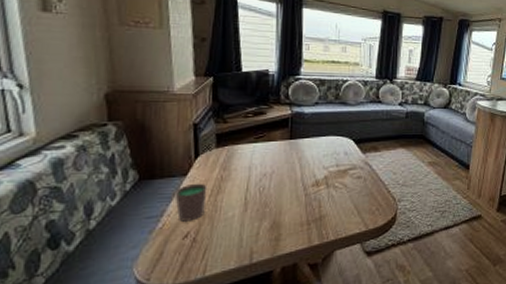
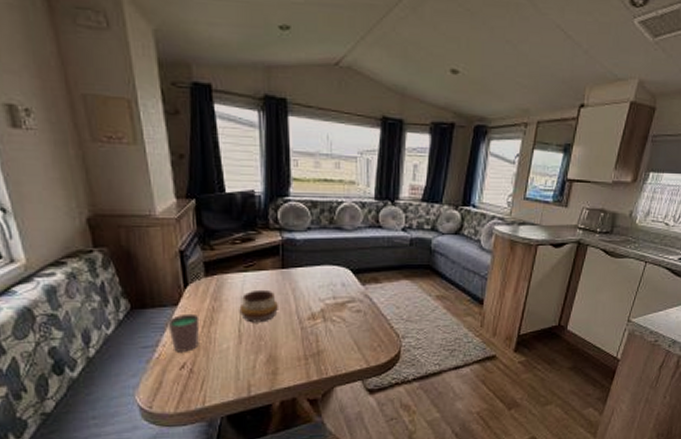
decorative bowl: none [247,159,284,191] -> present [239,289,278,323]

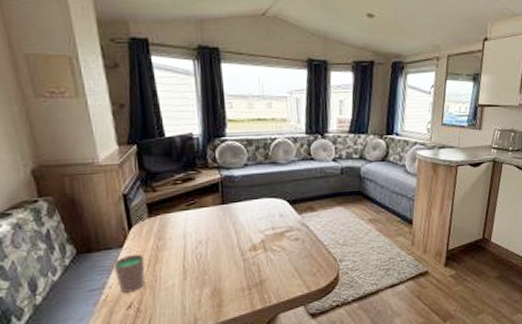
decorative bowl: present [239,289,278,323] -> none [183,225,220,259]

